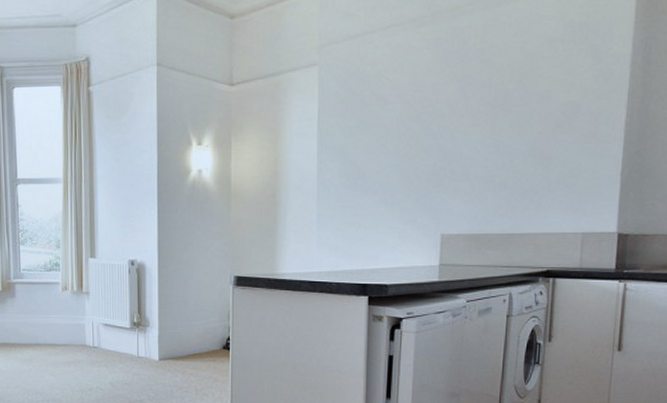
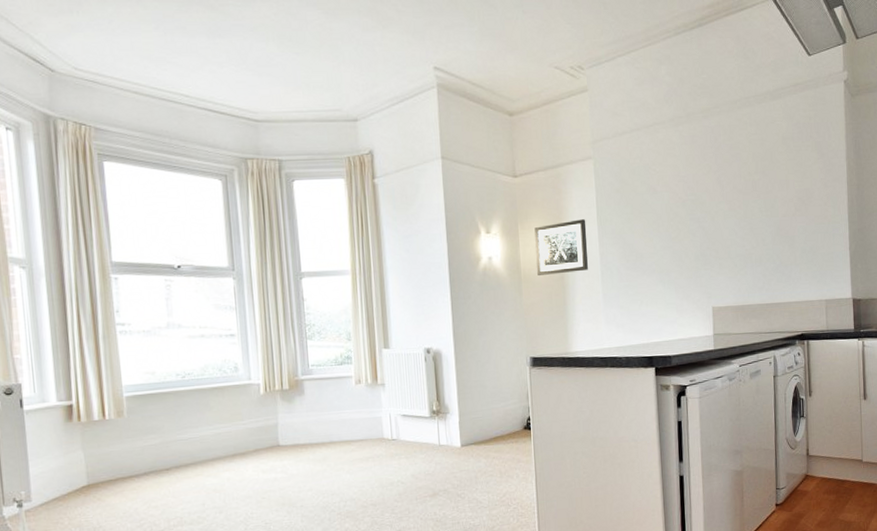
wall art: none [248,132,305,191] -> present [534,219,588,275]

